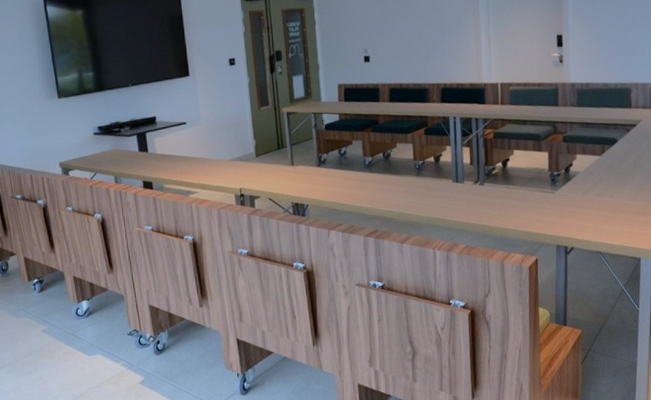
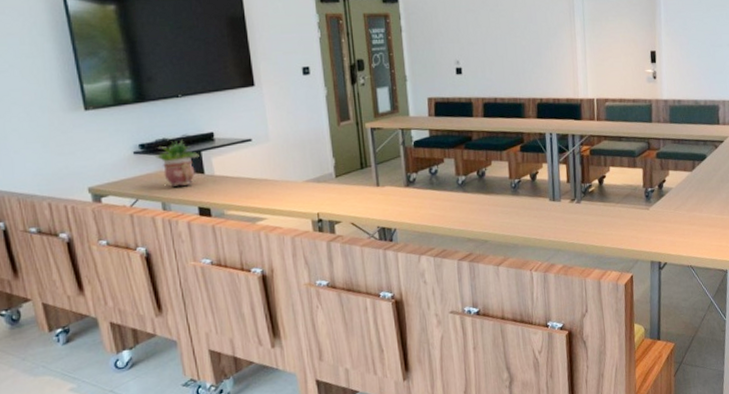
potted plant: none [110,122,144,163] -> present [155,139,200,187]

